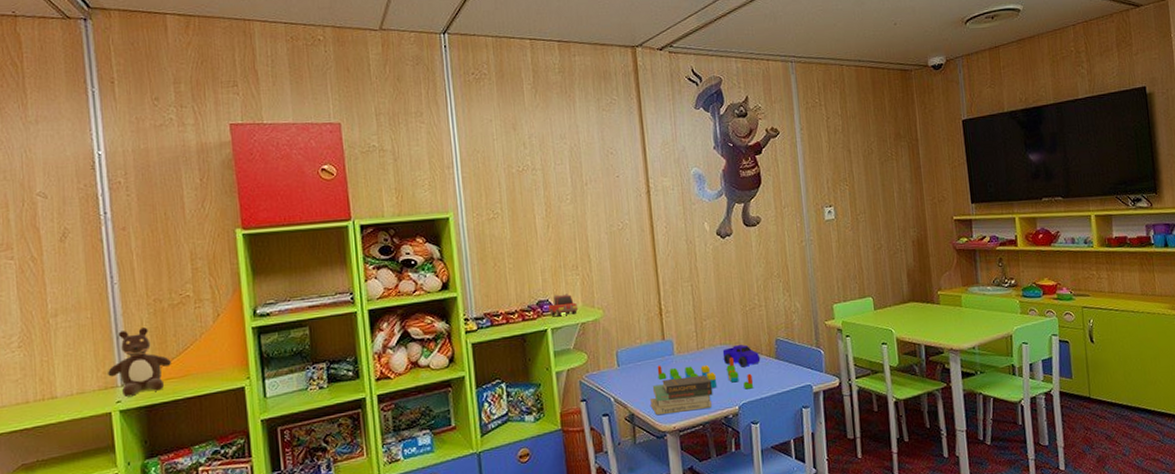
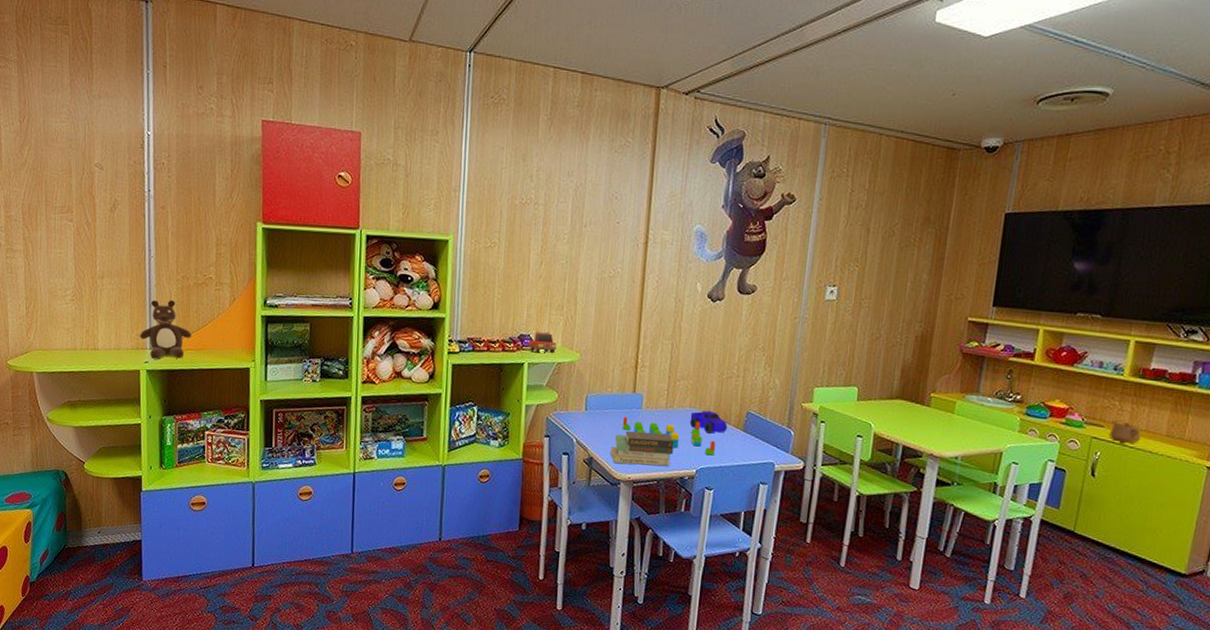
teapot: none [1095,288,1122,309] -> present [1108,420,1141,444]

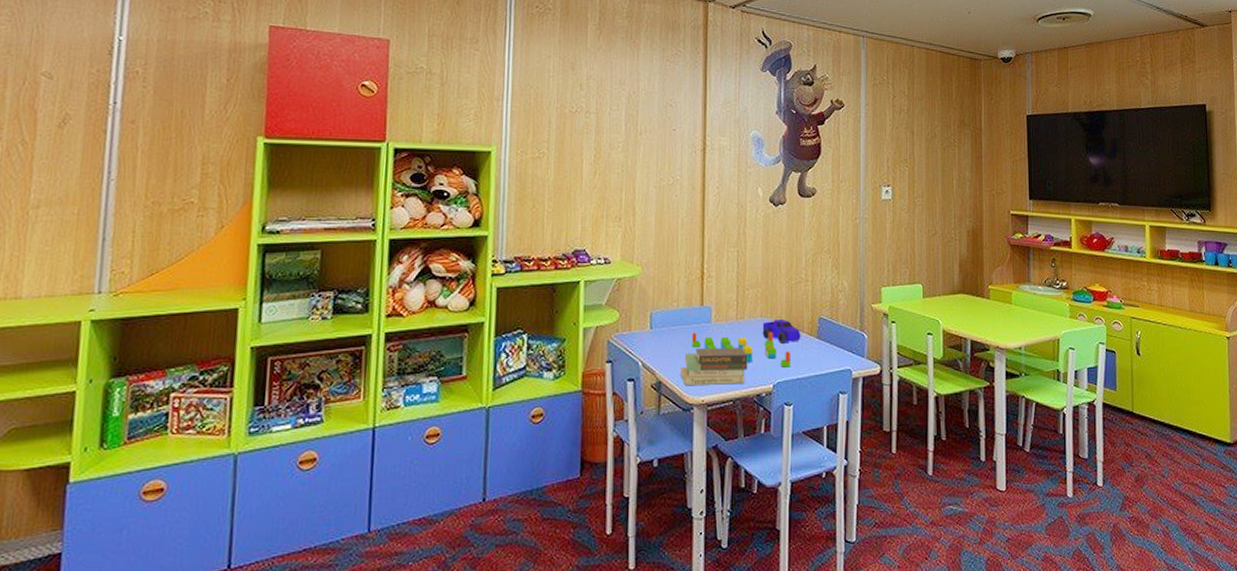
stuffed animal: present [140,300,192,359] -> none [85,231,161,305]
toy truck: present [528,331,557,354] -> none [583,245,616,269]
teapot: present [1108,420,1141,444] -> none [1144,300,1170,322]

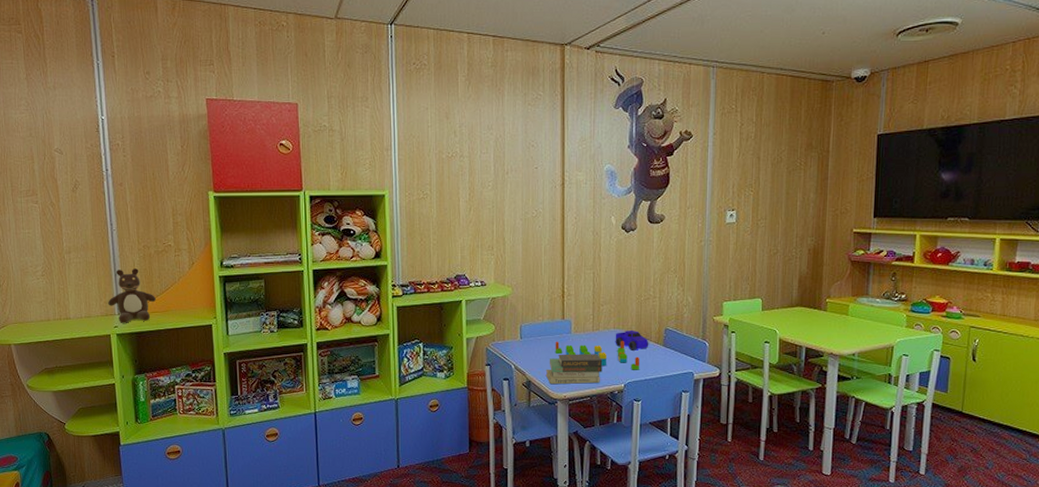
stuffed animal: none [85,231,161,305] -> present [108,268,157,323]

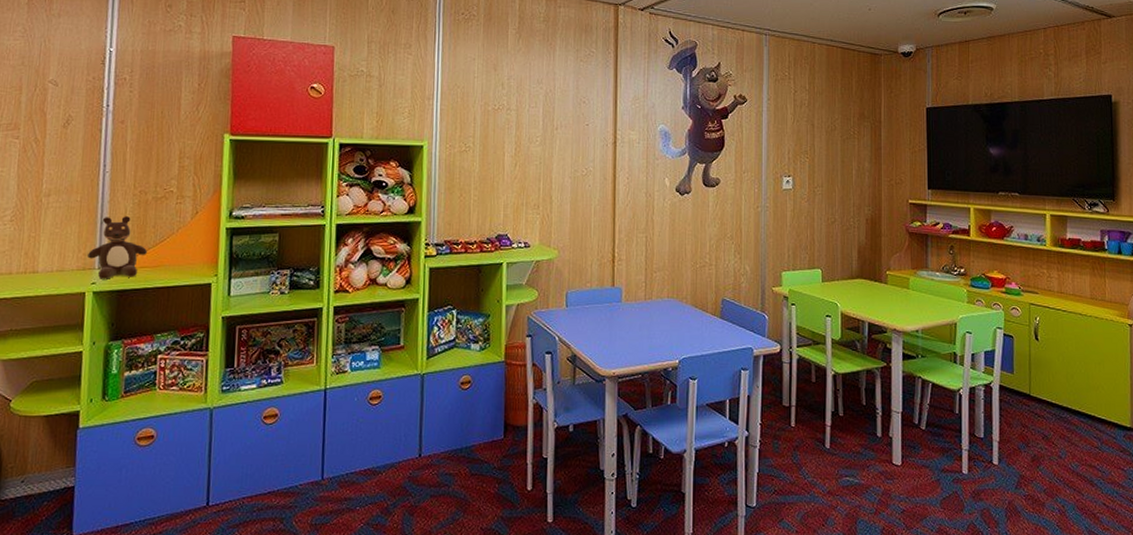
books: present [545,354,603,385] -> none [592,325,656,360]
building blocks: present [555,340,640,370] -> none [603,310,696,345]
toy truck: present [615,329,649,350] -> none [669,299,705,323]

